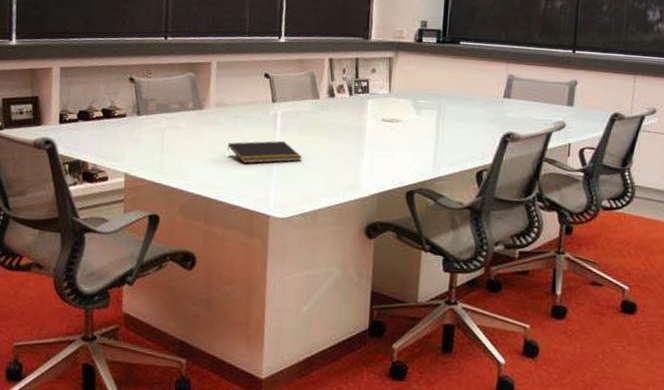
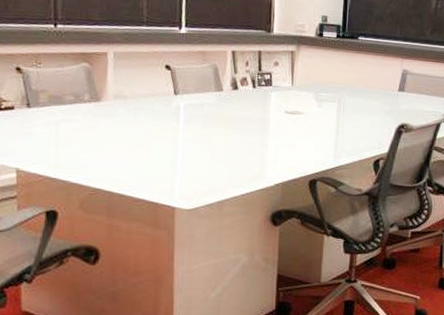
notepad: present [226,140,303,164] -> none [128,133,207,157]

